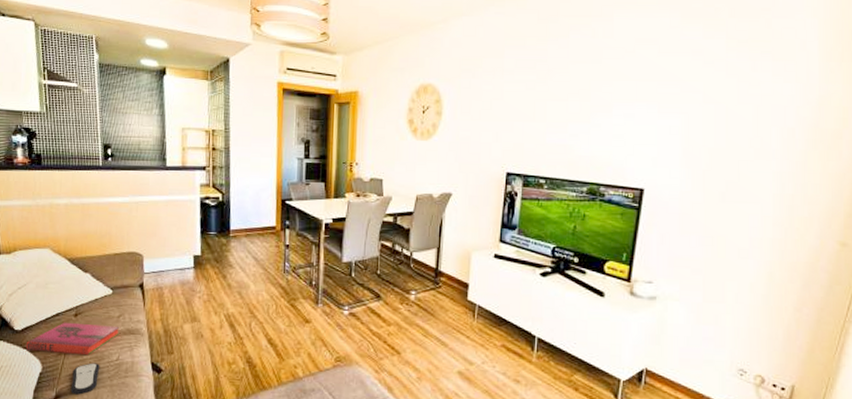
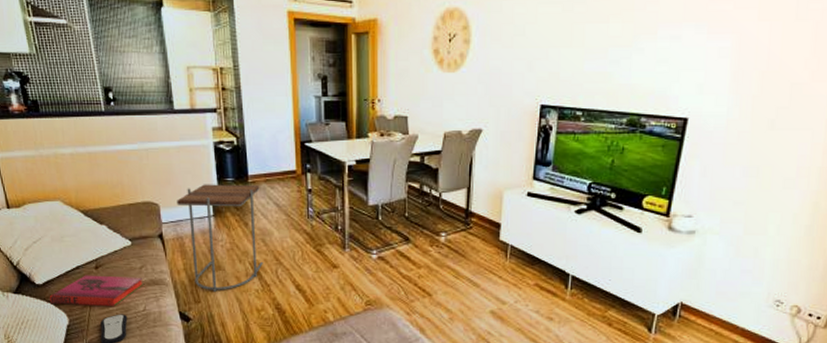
side table: none [160,237,240,343] -> present [177,184,263,292]

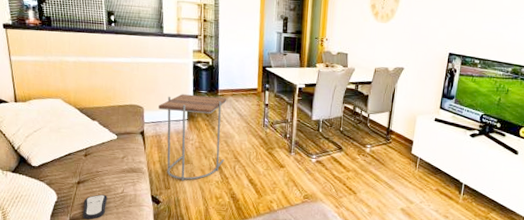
hardback book: present [49,275,144,306] -> none [42,161,124,188]

